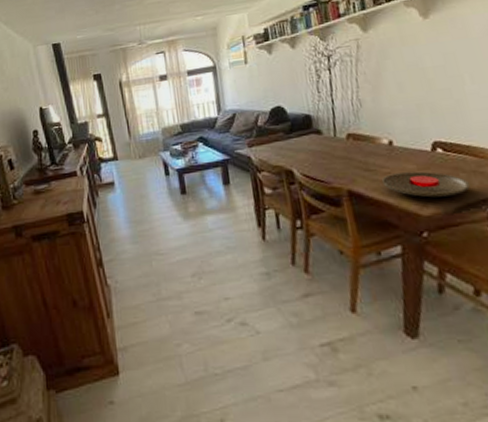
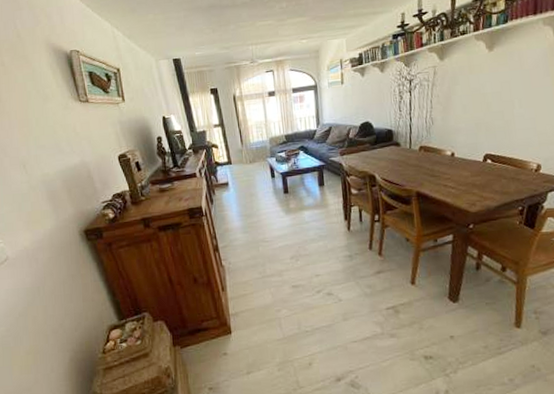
plate: present [381,171,470,198] -> none [442,177,508,198]

